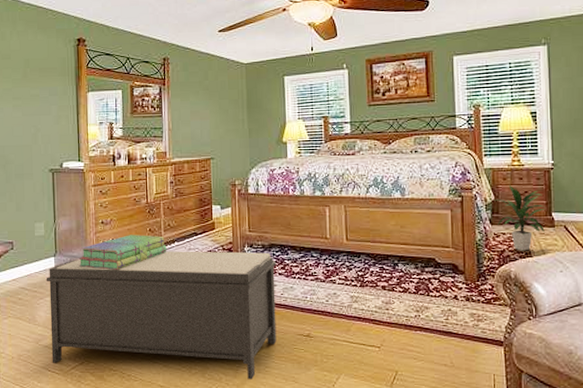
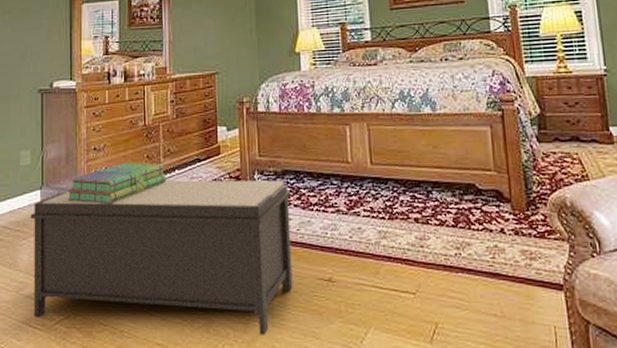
indoor plant: present [494,185,545,251] -> none [540,96,603,174]

